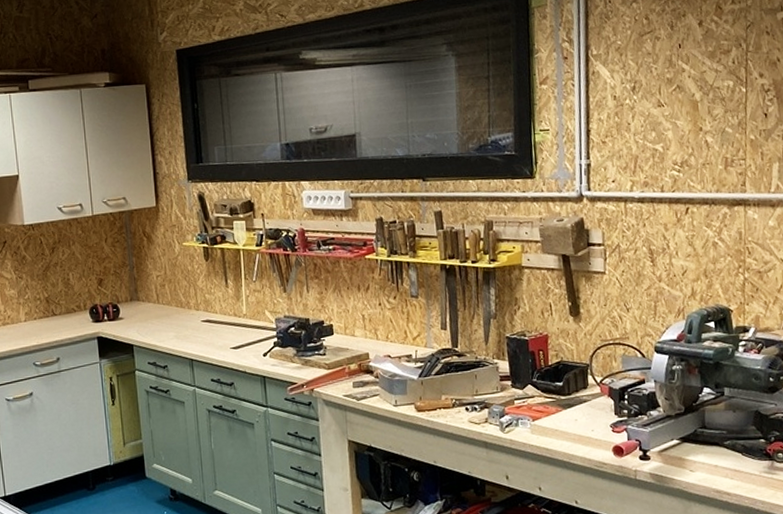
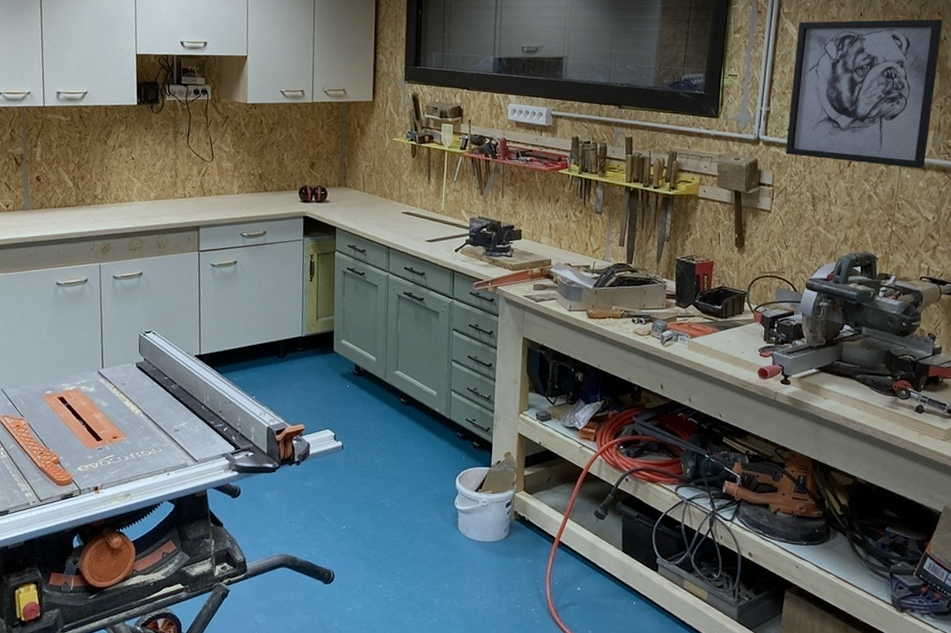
wall art: none [610,40,774,209] -> present [785,19,943,169]

